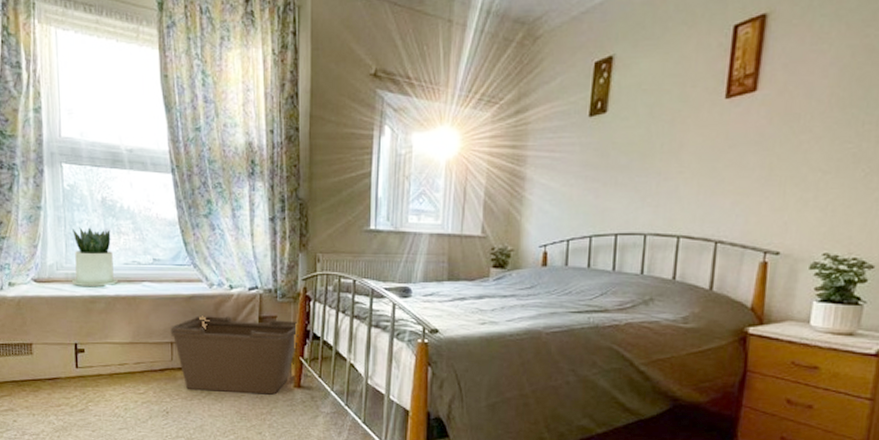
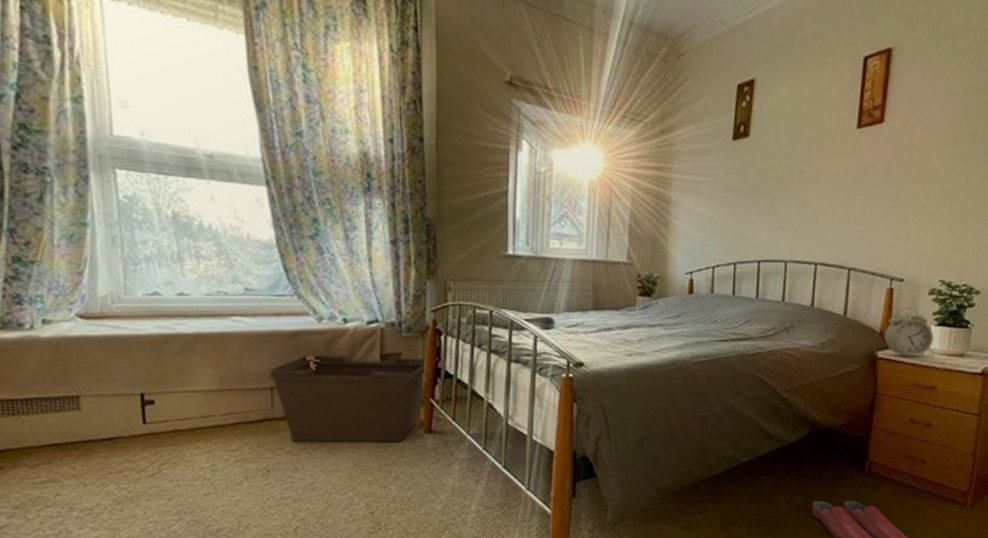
planter: present [72,227,118,288] -> none [133,249,198,324]
alarm clock: none [755,281,816,335] -> present [883,307,934,357]

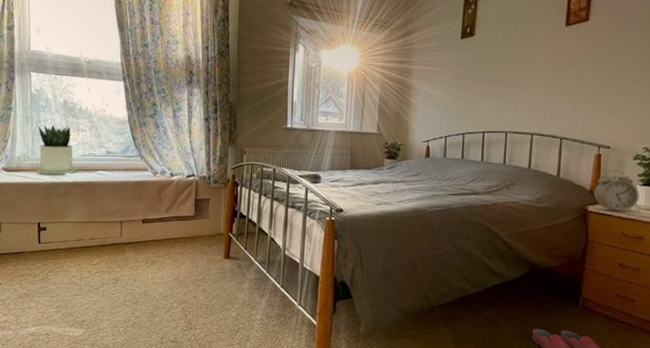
planter: none [133,249,198,324] -> present [37,125,76,176]
bicycle basket: present [269,355,428,443] -> none [120,199,228,264]

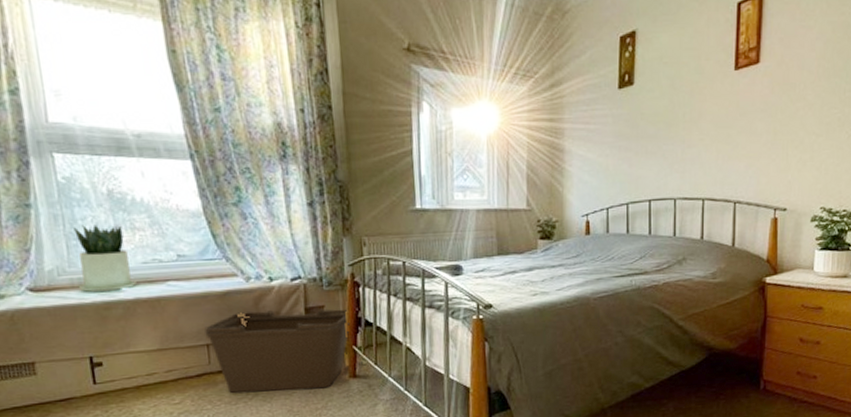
bicycle basket: none [120,199,228,264] -> present [204,309,349,393]
alarm clock: present [593,169,639,212] -> none [771,234,818,282]

